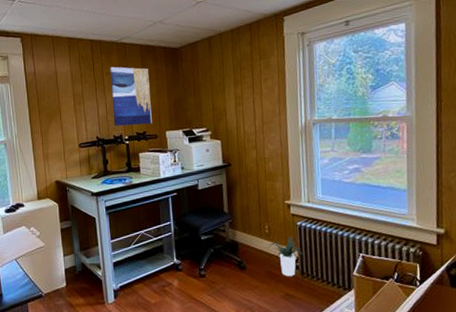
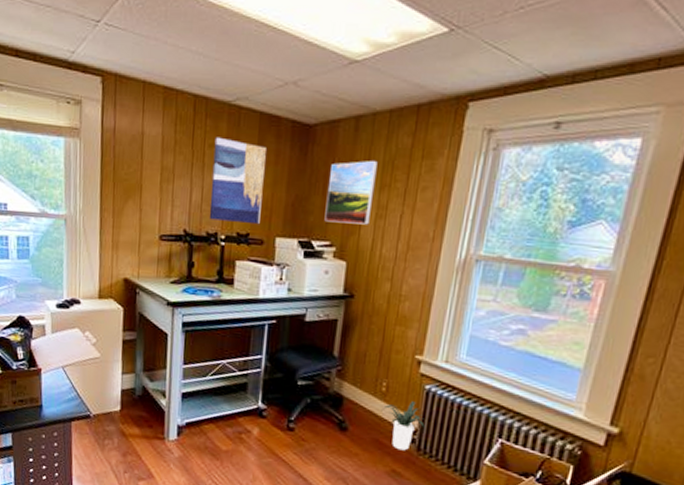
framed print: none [197,66,232,114] -> present [324,161,378,225]

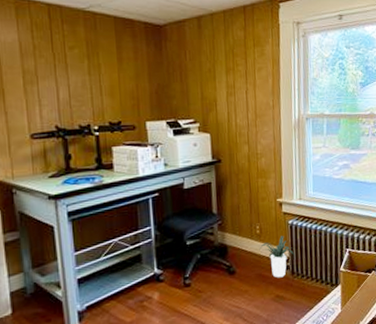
wall art: present [209,137,266,225] -> none [74,40,129,114]
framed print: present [324,161,378,225] -> none [184,51,223,103]

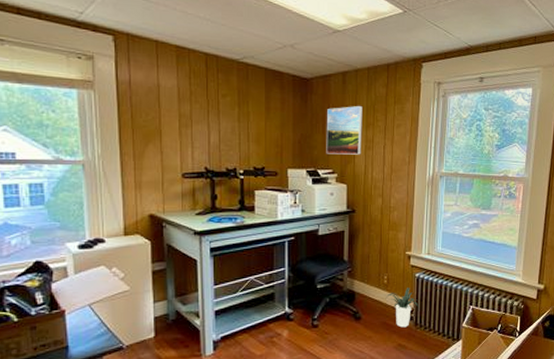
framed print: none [184,51,223,103] -> present [326,106,362,155]

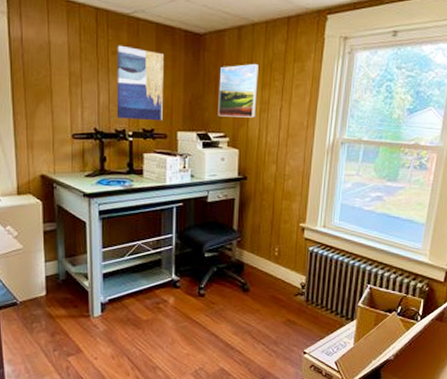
wall art: none [227,88,273,160] -> present [116,45,164,121]
potted plant: present [385,287,419,328] -> none [275,261,311,303]

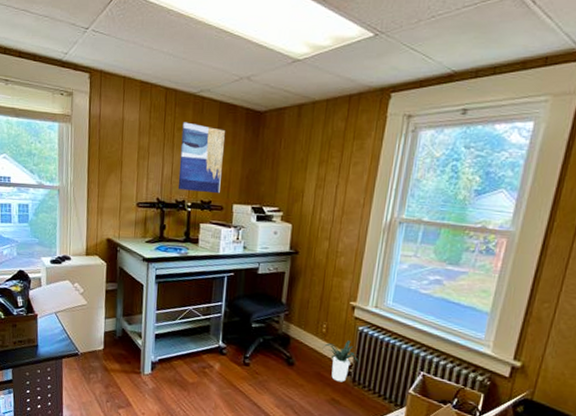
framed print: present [218,64,259,118] -> none [273,141,317,194]
potted plant: none [275,261,311,303] -> present [322,340,359,382]

